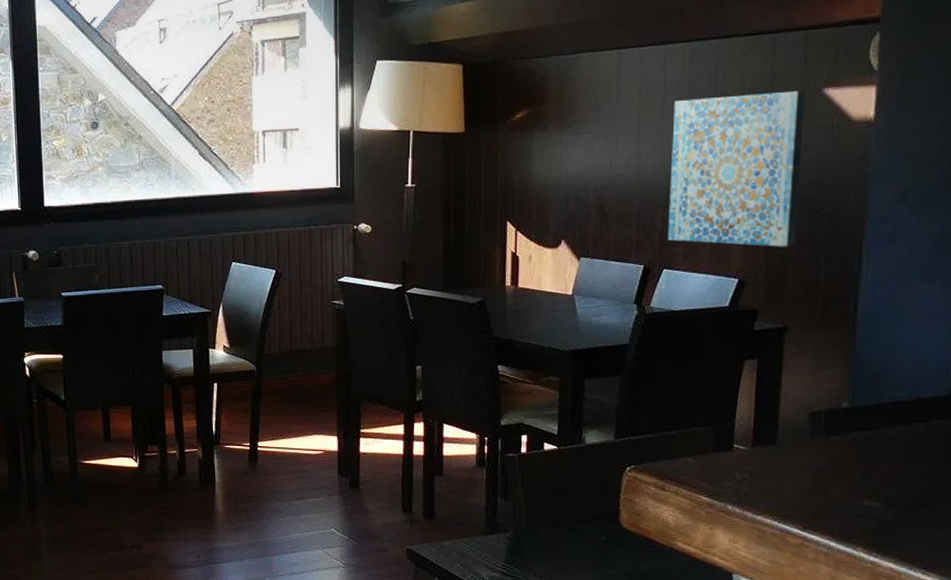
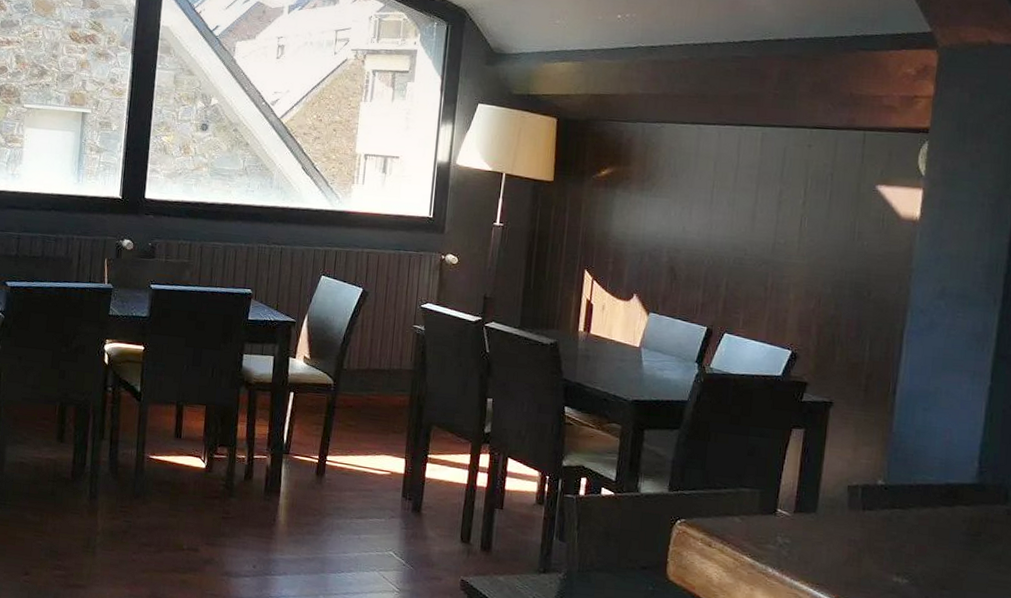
wall art: present [667,90,806,247] -> none [730,178,862,327]

